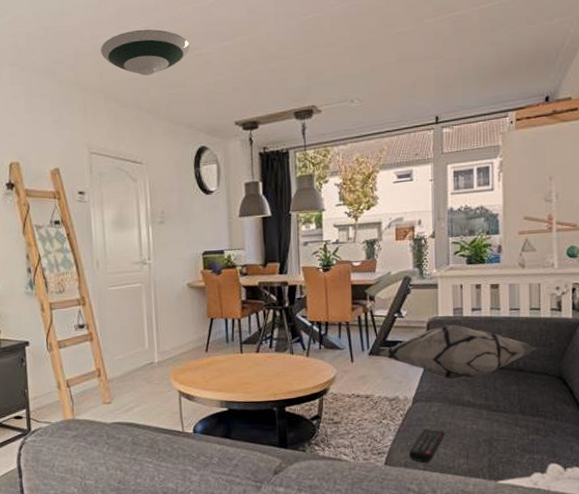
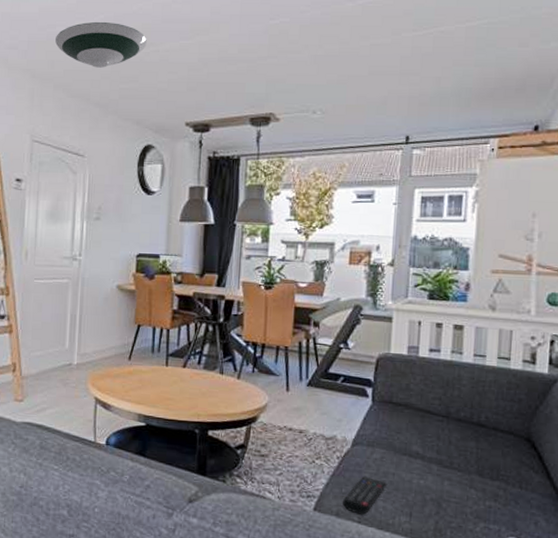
decorative pillow: present [379,324,536,379] -> none [318,364,502,427]

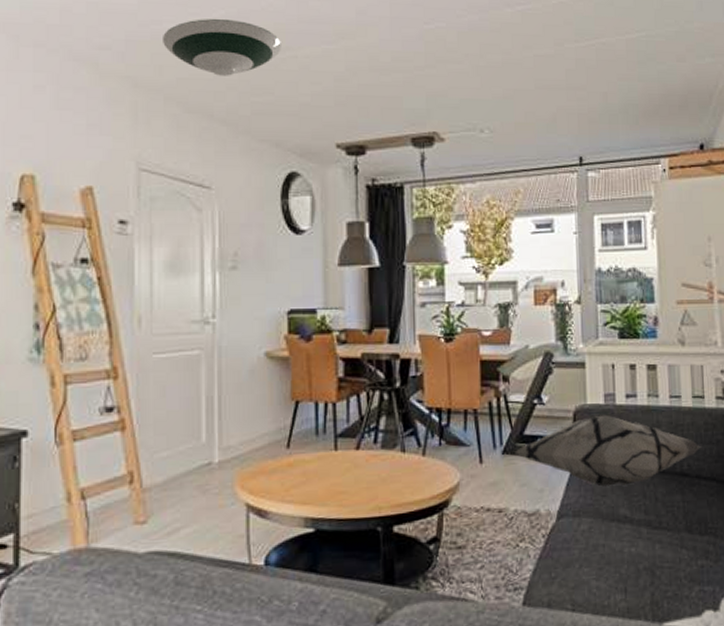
decorative pillow: none [318,364,502,427] -> present [514,414,702,487]
remote control: present [342,476,388,515] -> none [552,553,599,601]

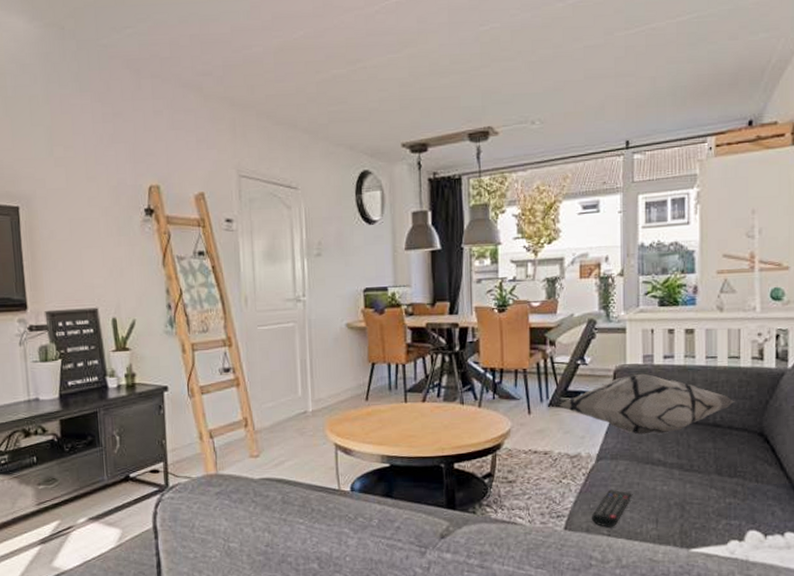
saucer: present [163,18,281,76] -> none [253,38,352,90]
remote control: none [552,553,599,601] -> present [591,489,633,527]

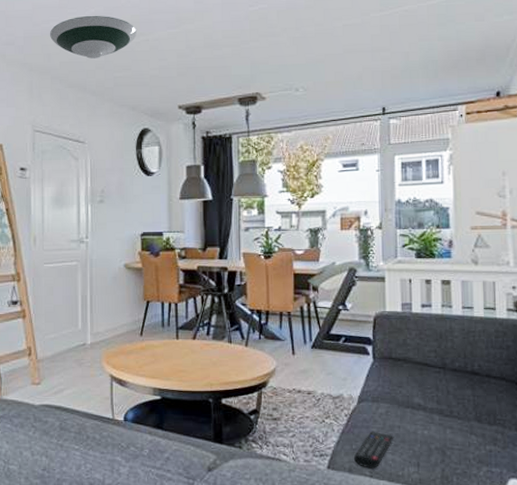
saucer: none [253,38,352,90] -> present [50,15,137,59]
decorative pillow: present [559,373,735,435] -> none [322,320,492,379]

